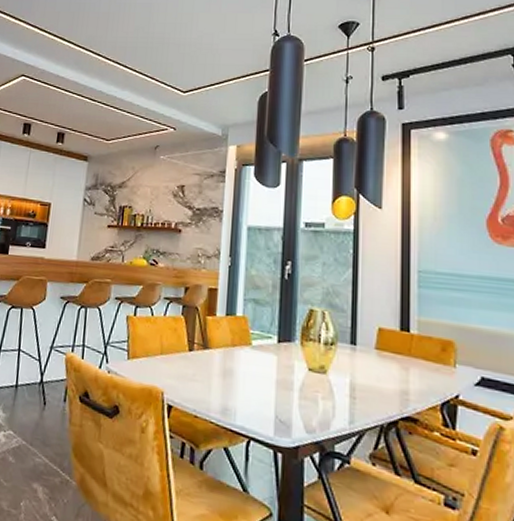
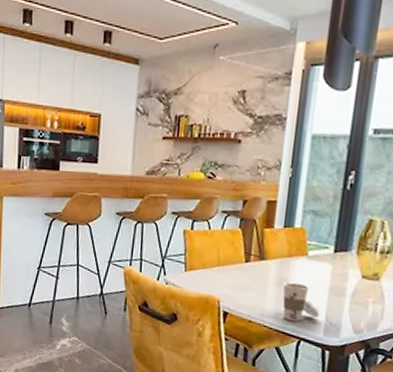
cup: none [228,373,269,419] -> present [282,281,320,322]

